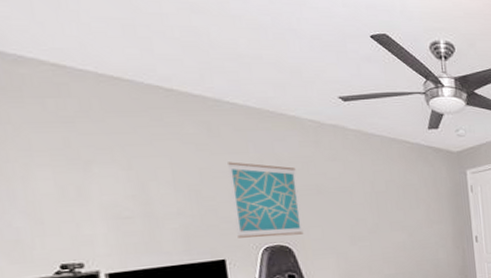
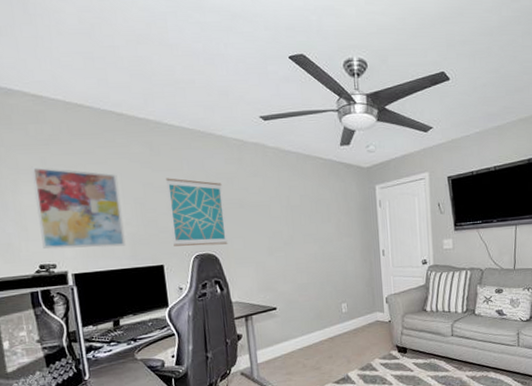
wall art: none [50,147,177,246] -> present [31,166,126,250]

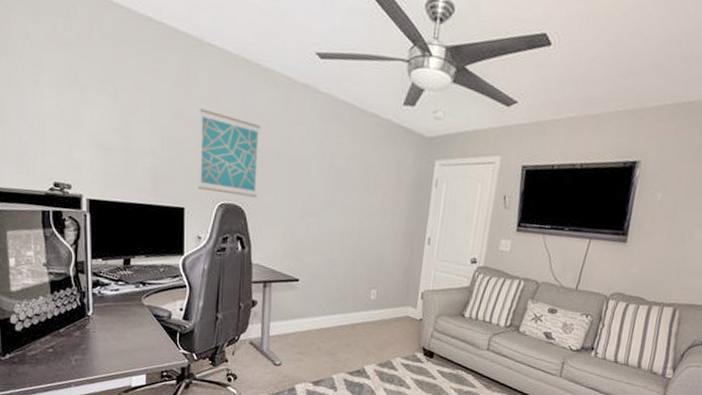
wall art: present [31,166,126,250] -> none [56,68,147,178]

